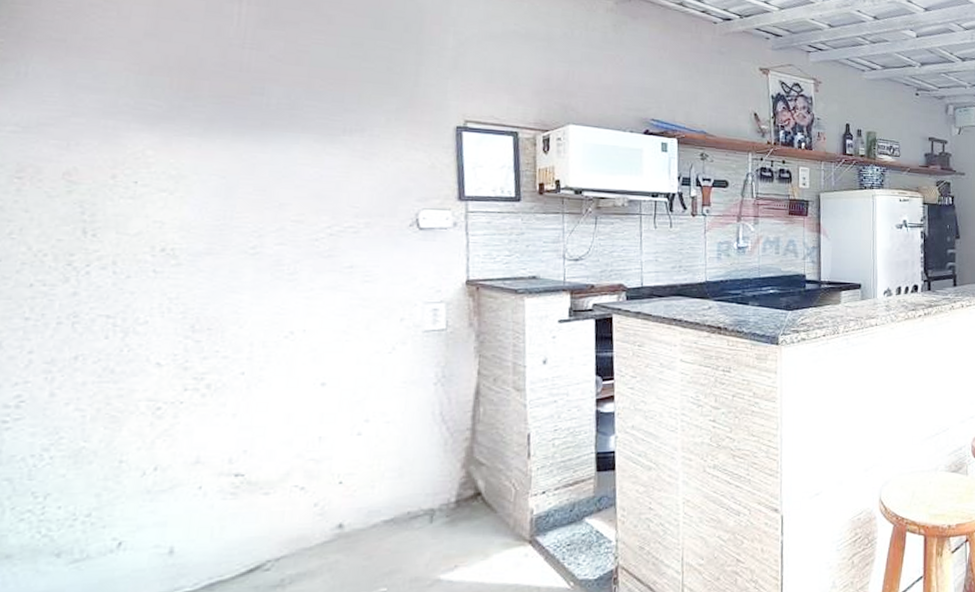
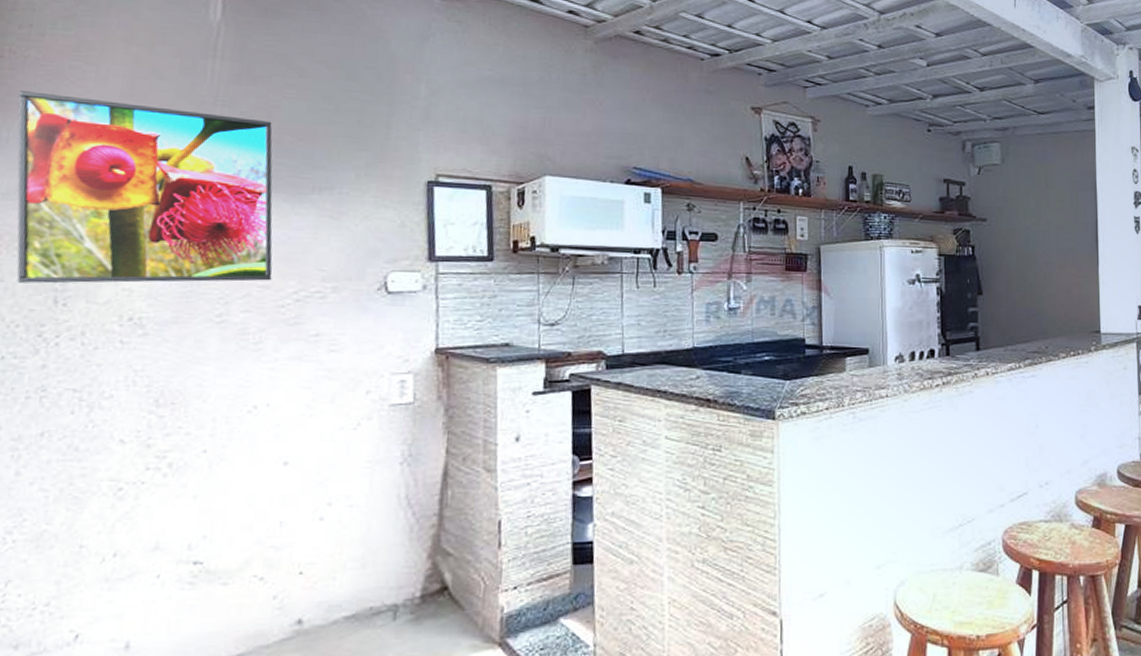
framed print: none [35,26,306,216] -> present [16,91,273,284]

